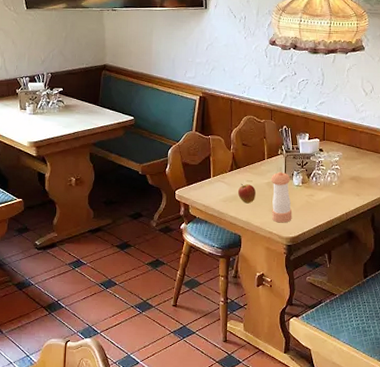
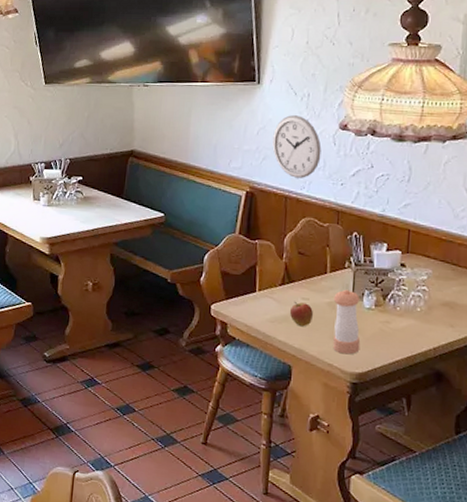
wall clock: none [219,34,257,84] -> present [272,115,322,178]

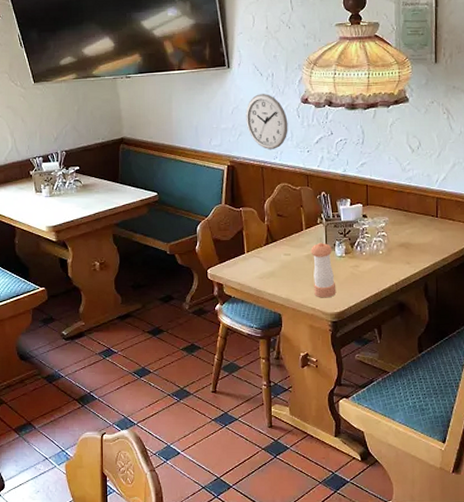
fruit: present [289,301,313,327] -> none [275,257,295,279]

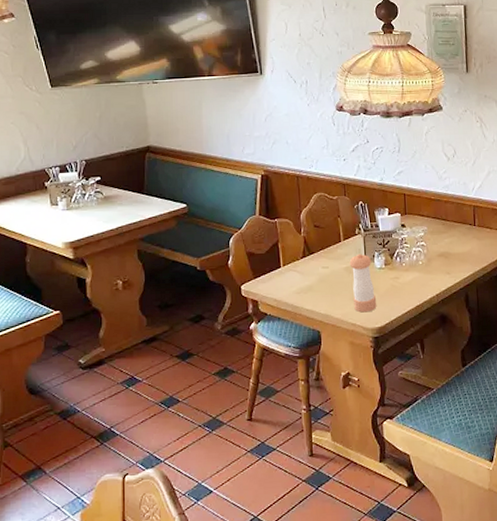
wall clock: present [246,94,288,149] -> none [279,101,324,158]

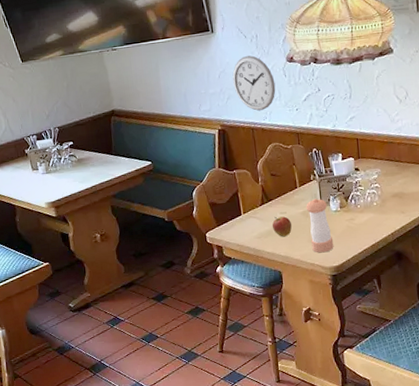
wall clock: none [279,101,324,158] -> present [232,55,276,111]
fruit: none [312,270,334,294] -> present [272,216,292,237]

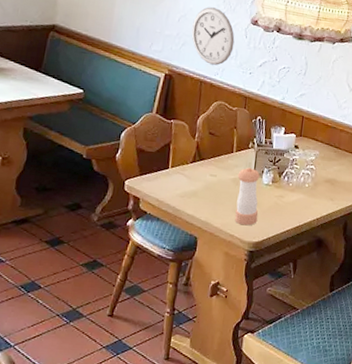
fruit: present [272,216,292,237] -> none [198,177,219,201]

